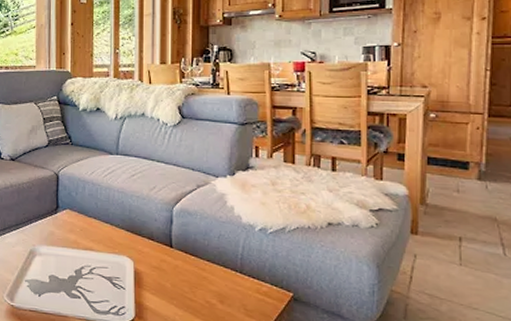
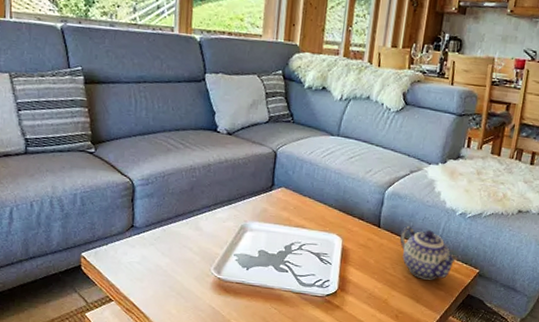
teapot: none [196,245,266,306] -> present [400,226,458,280]

